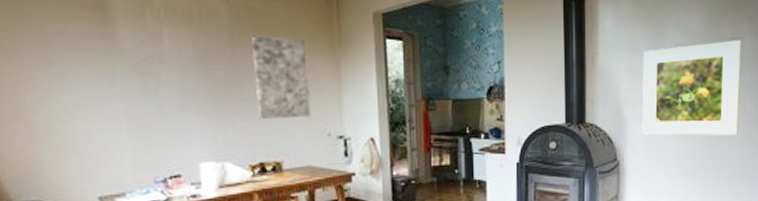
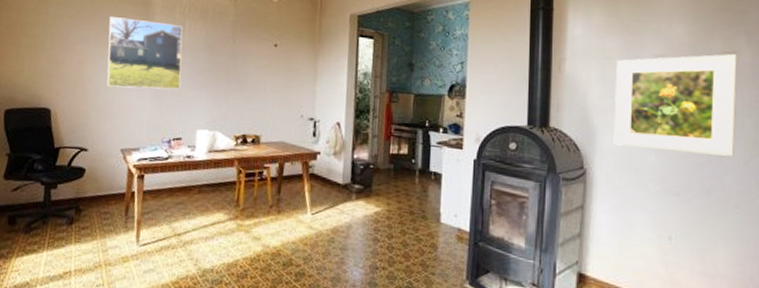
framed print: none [48,26,169,119] -> present [106,17,183,90]
wall art: present [252,35,311,119] -> none [247,29,291,100]

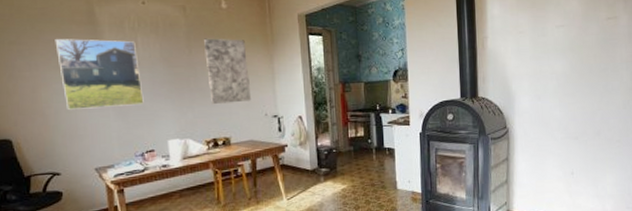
wall art: none [247,29,291,100] -> present [204,38,252,104]
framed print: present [613,54,737,156] -> none [527,19,618,105]

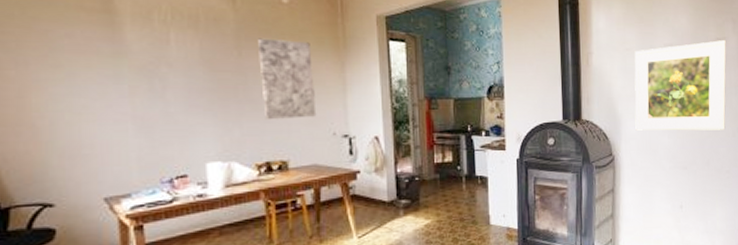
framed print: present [55,39,144,110] -> none [54,29,176,121]
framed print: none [527,19,618,105] -> present [634,40,726,131]

